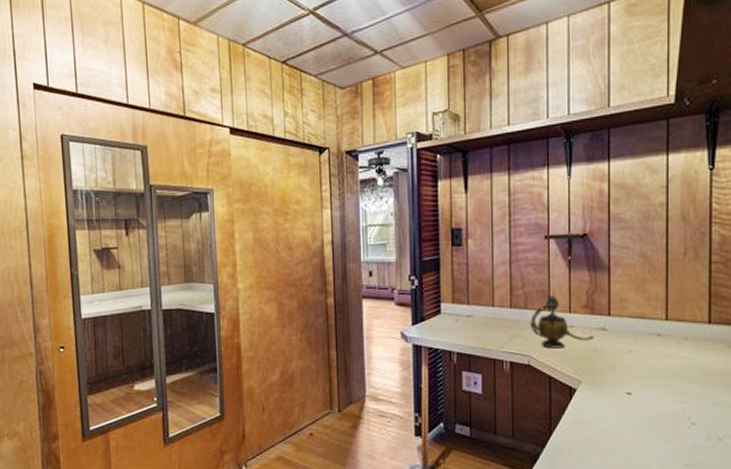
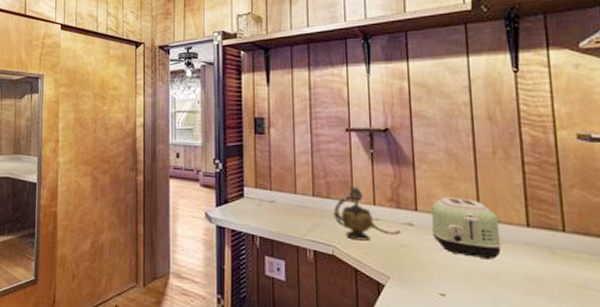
toaster: none [622,300,684,357] -> present [431,197,502,260]

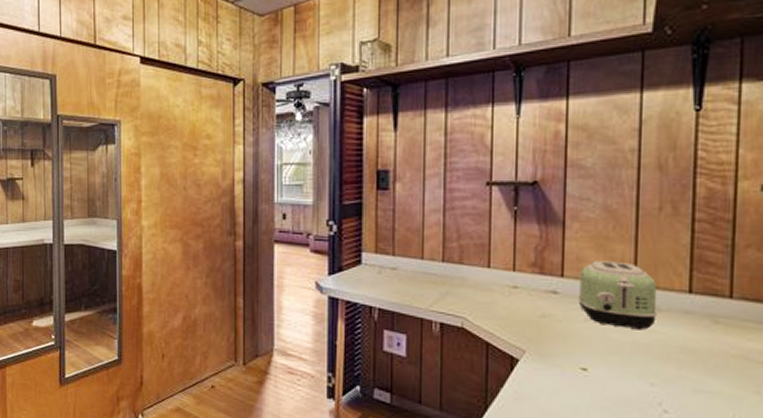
teapot: present [333,185,401,241] -> none [466,249,543,312]

